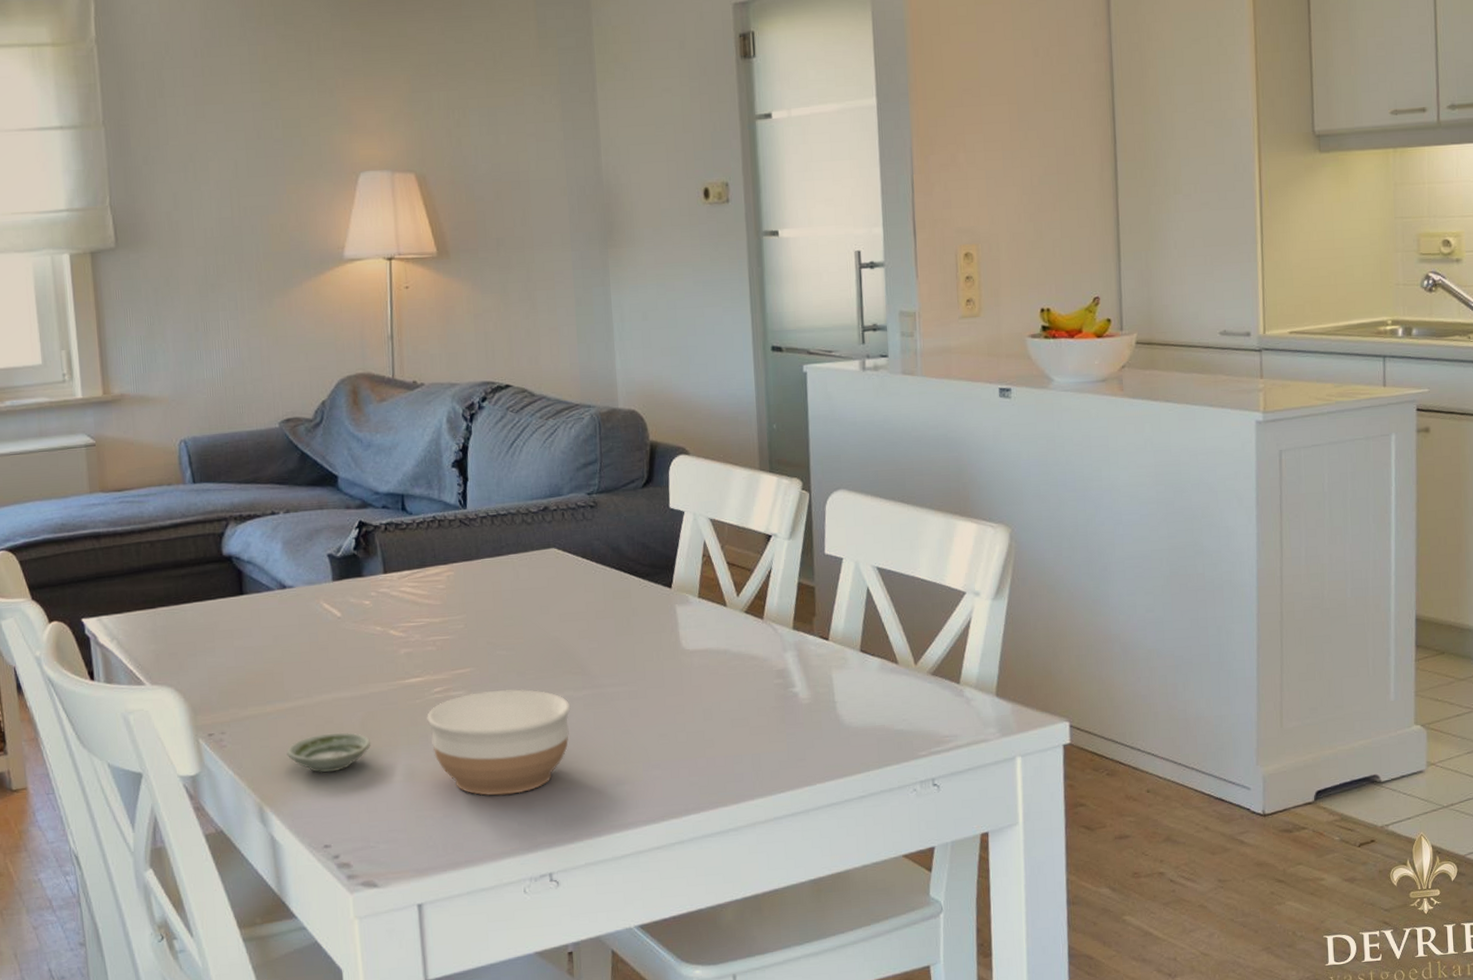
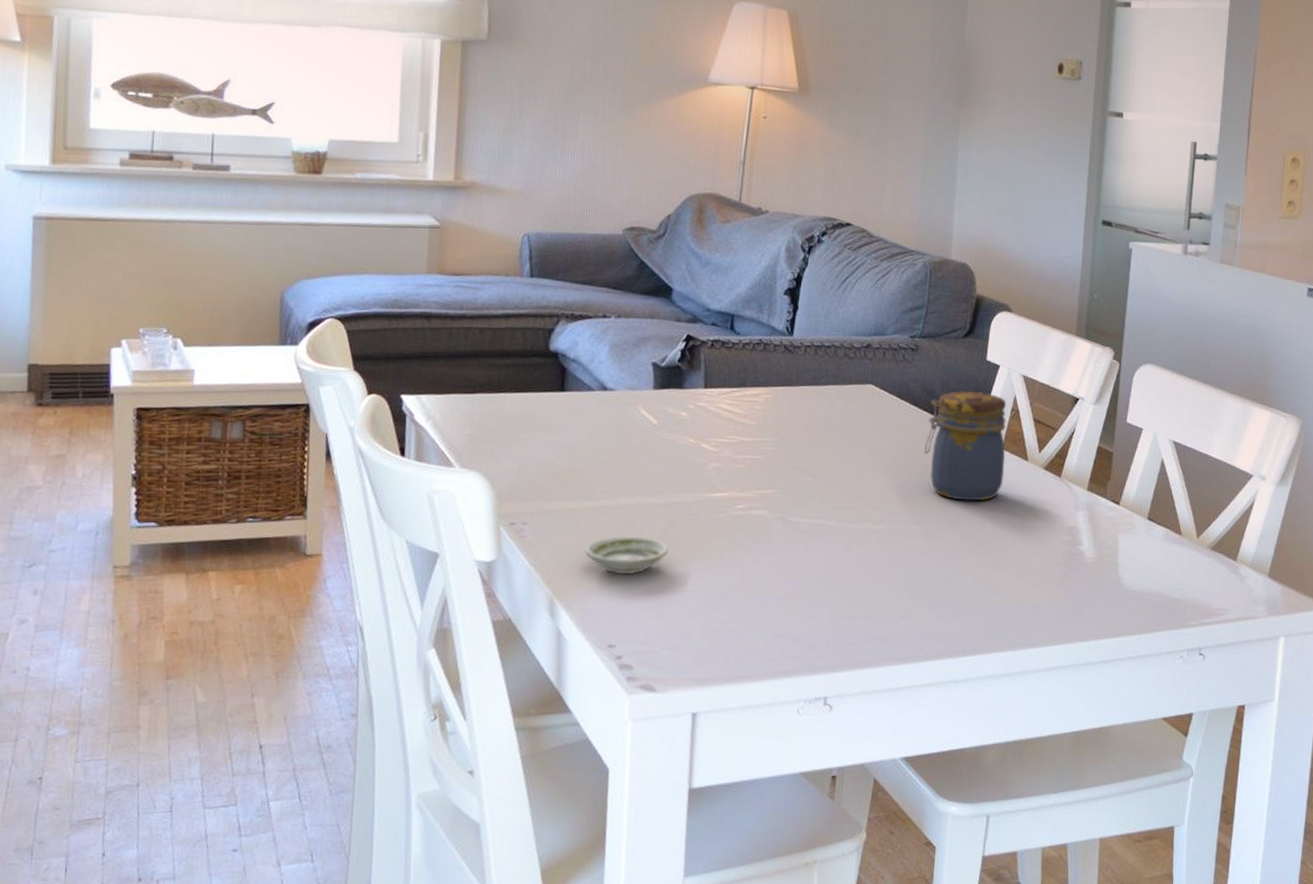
bowl: present [427,689,571,796] -> none [726,514,867,617]
jar: none [617,541,704,656] -> present [924,391,1007,501]

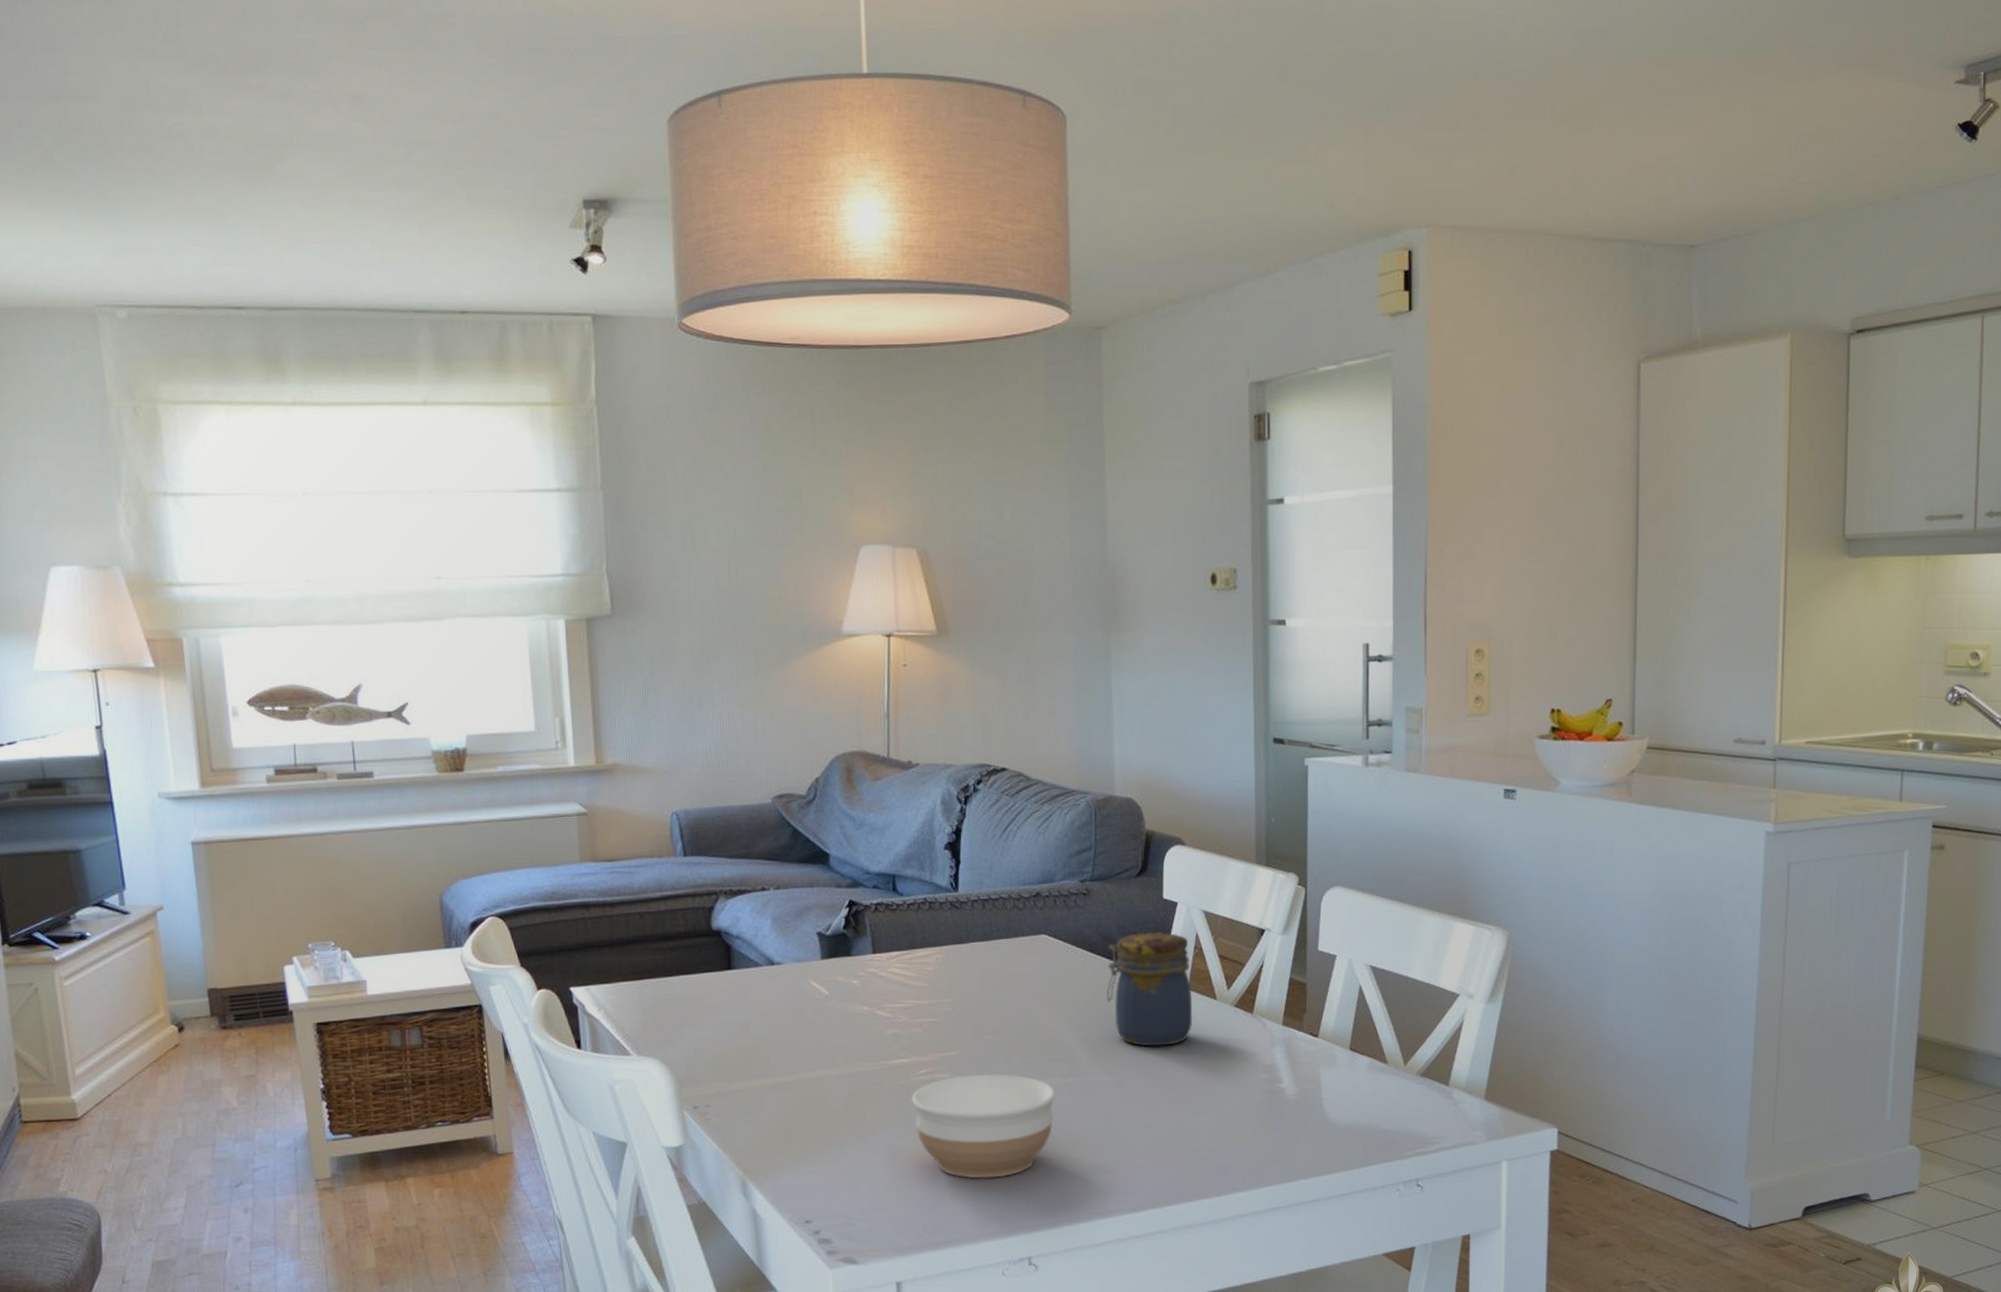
saucer: present [584,536,668,575] -> none [770,1110,854,1150]
bowl: none [726,514,867,617] -> present [911,1074,1056,1179]

